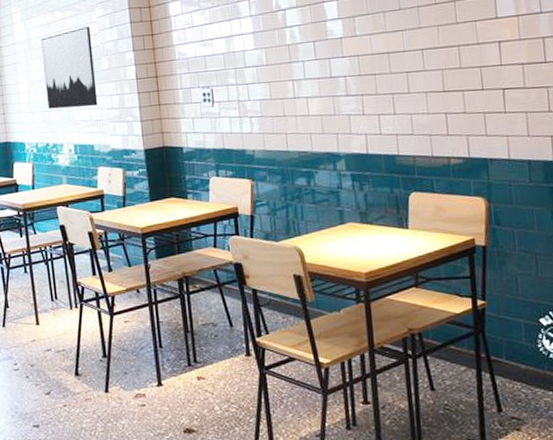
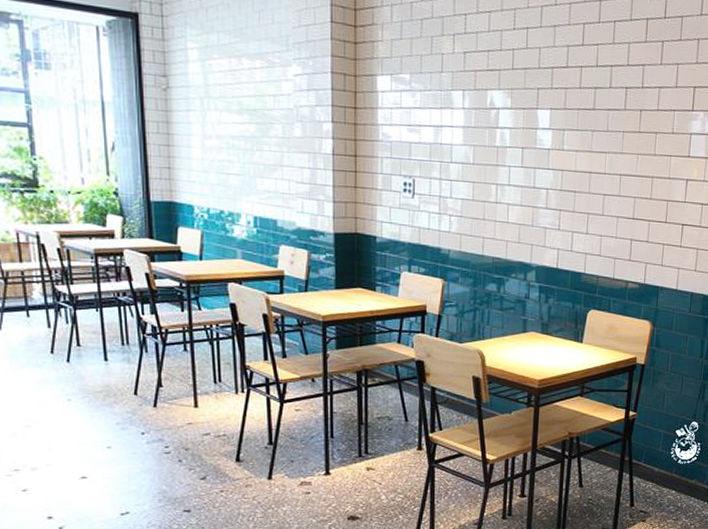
wall art: present [41,27,98,109] -> none [222,83,286,177]

